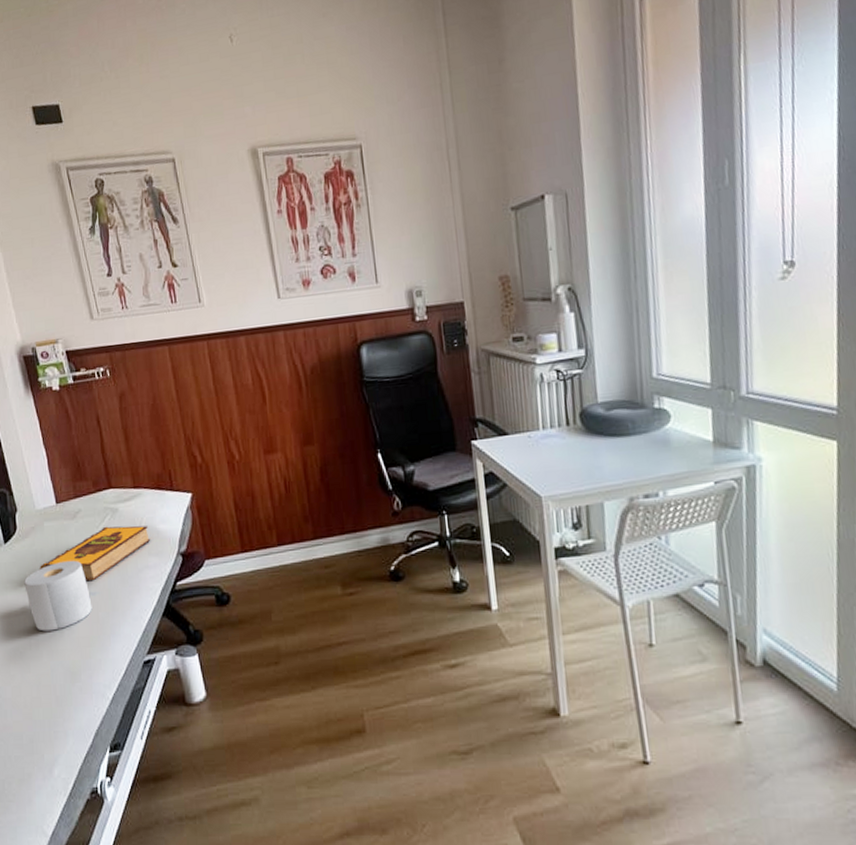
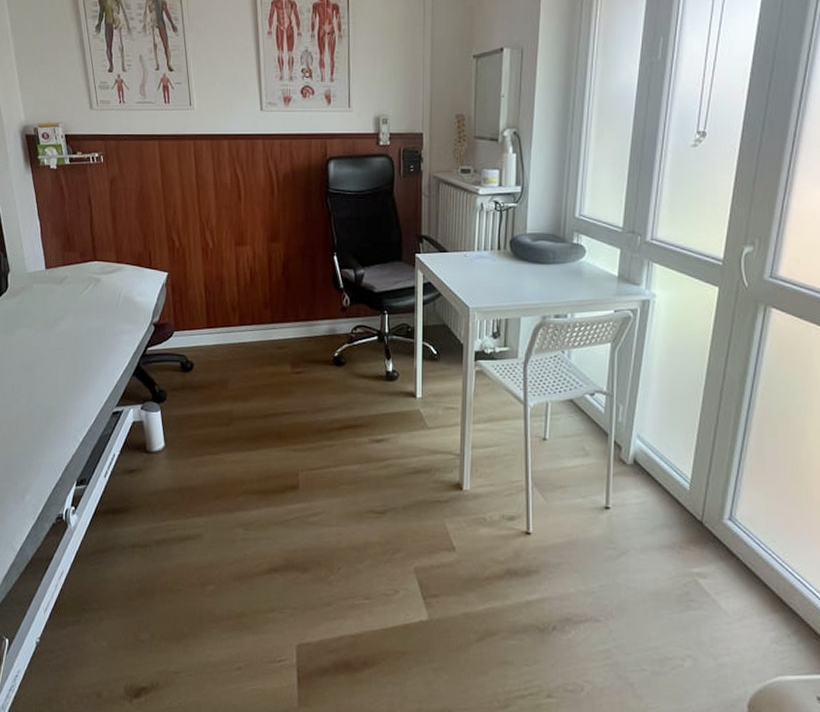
paper towel roll: present [24,560,92,632] -> none [11,319,71,379]
hardback book: present [40,525,151,581] -> none [26,293,128,340]

